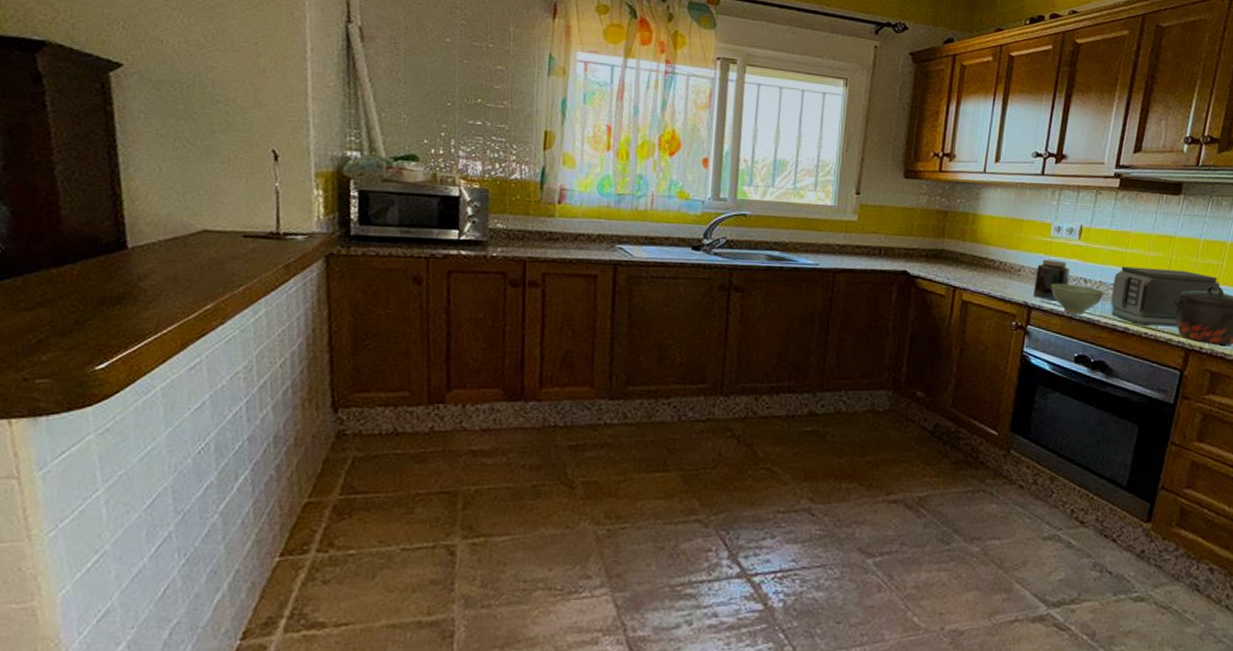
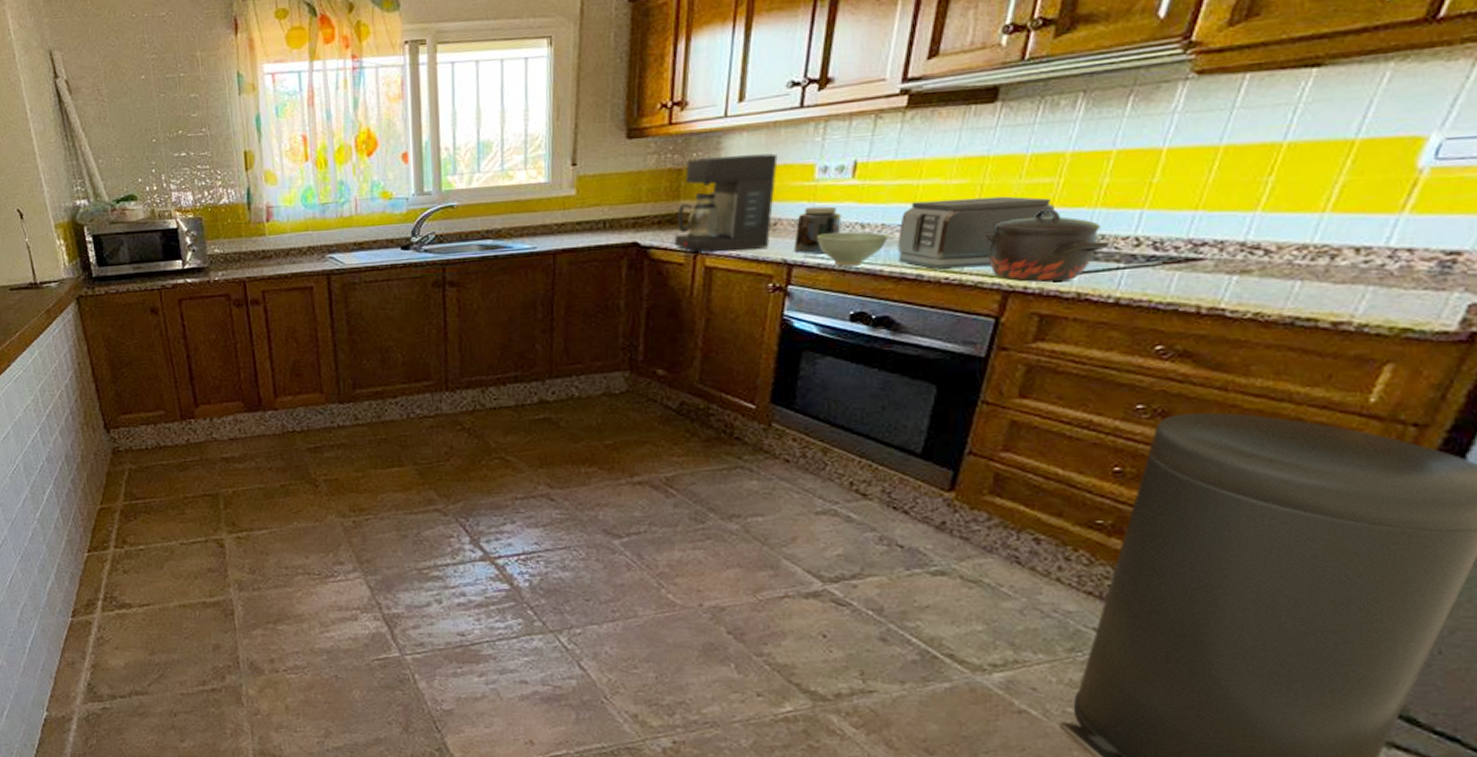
coffee maker: none [938,204,1023,290] -> present [674,153,778,252]

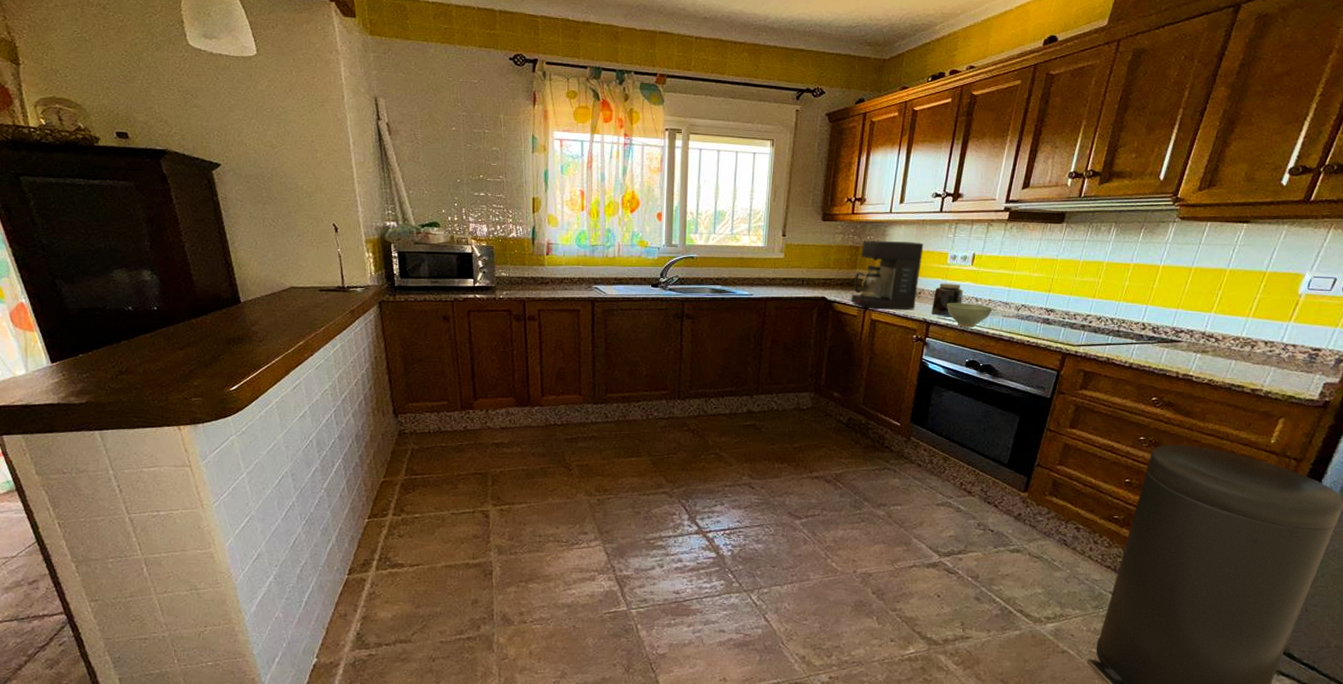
toaster: present [897,196,1056,270] -> none [998,286,1096,335]
cooking pot: present [984,208,1111,283] -> none [1053,298,1128,350]

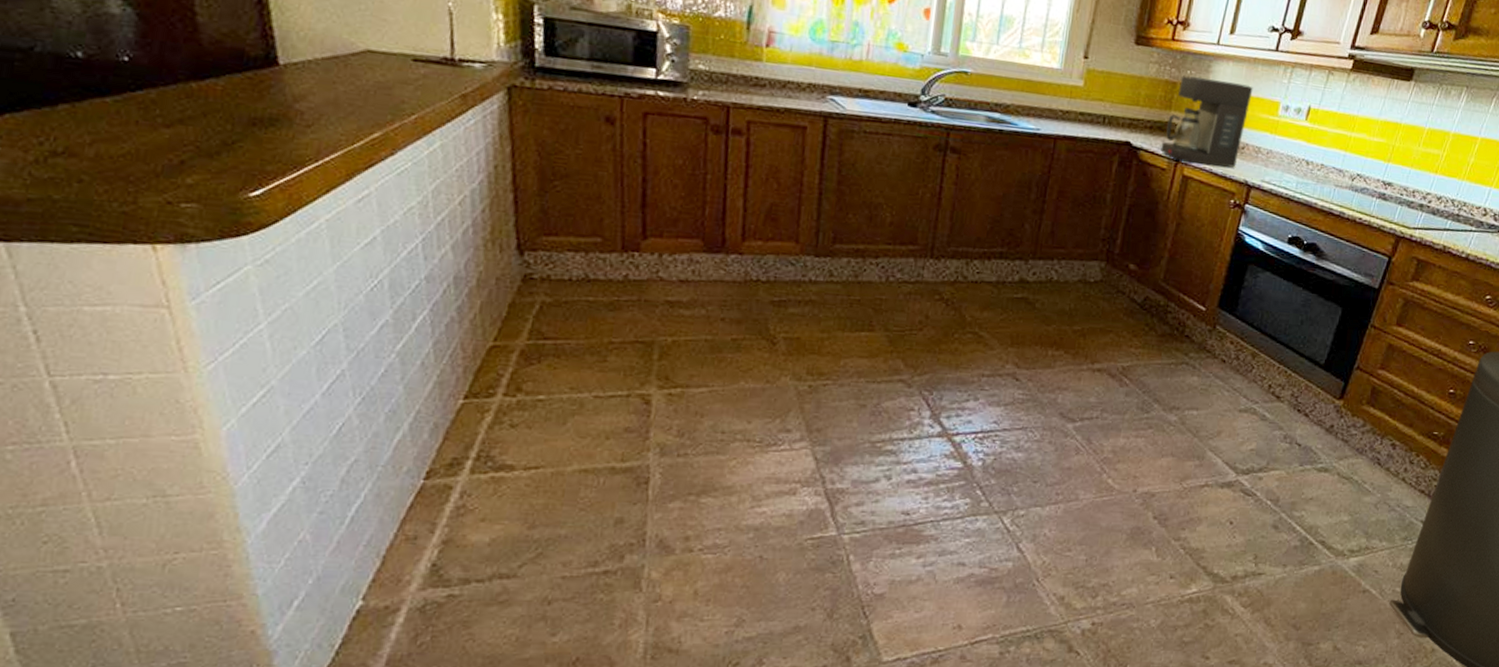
jar: present [932,283,963,317] -> none [1254,138,1294,181]
bowl: present [947,303,994,328] -> none [1273,163,1326,197]

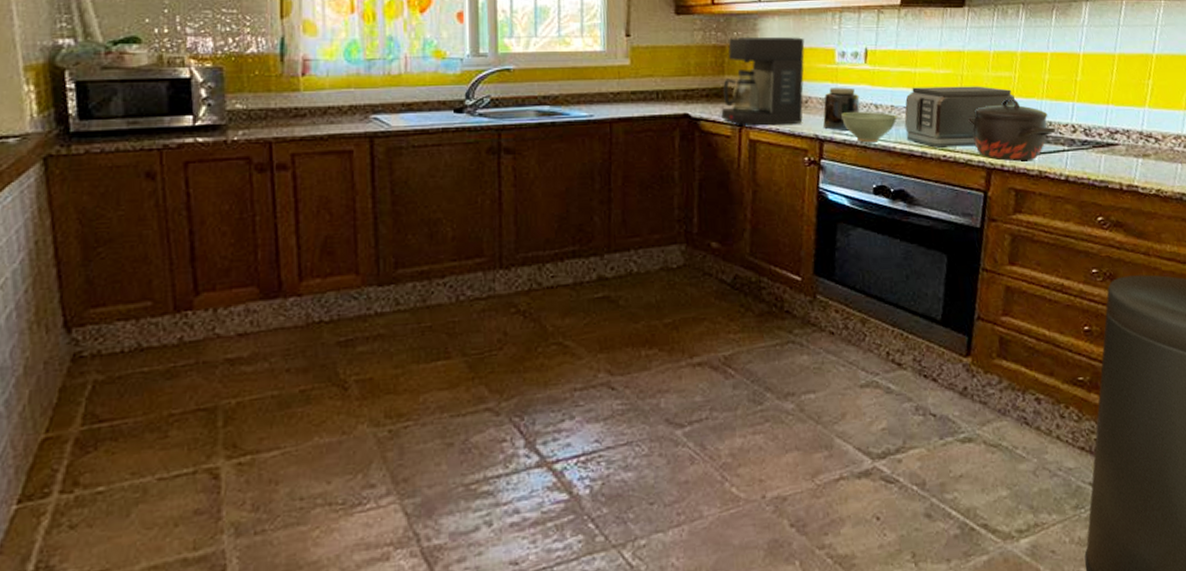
jar: none [1254,138,1294,181] -> present [823,87,860,131]
bowl: none [1273,163,1326,197] -> present [841,112,898,143]
toaster: none [1328,150,1439,214] -> present [904,86,1016,148]
cooking pot: none [1390,173,1469,236] -> present [968,97,1057,162]

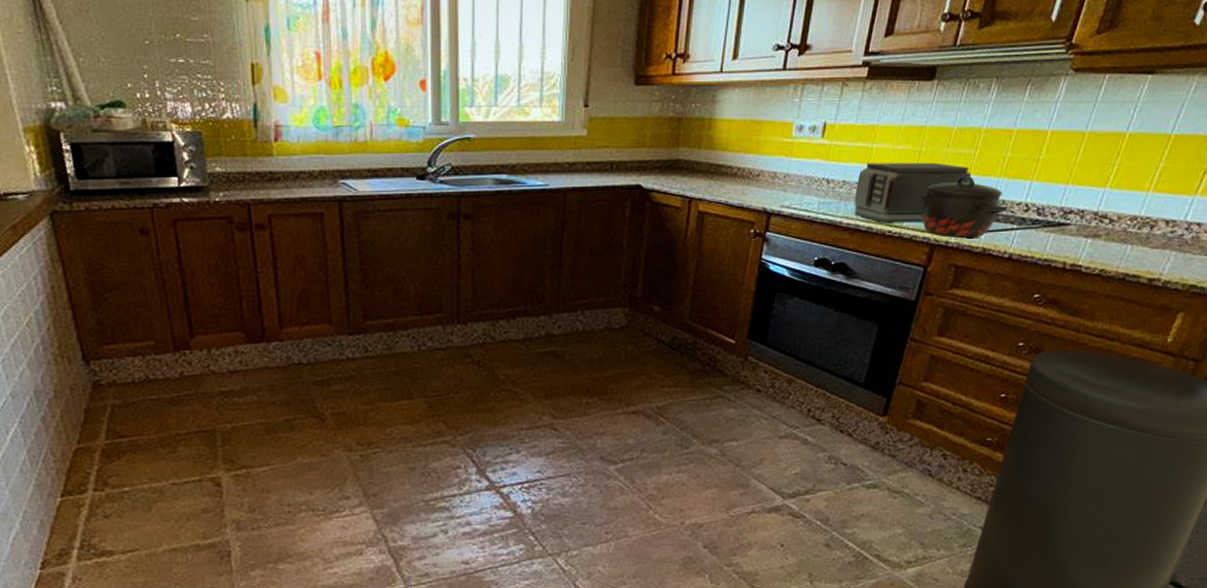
coffee maker: present [721,37,805,125] -> none [673,110,763,197]
jar: present [823,87,860,131] -> none [773,162,812,205]
bowl: present [841,112,898,143] -> none [792,187,849,217]

